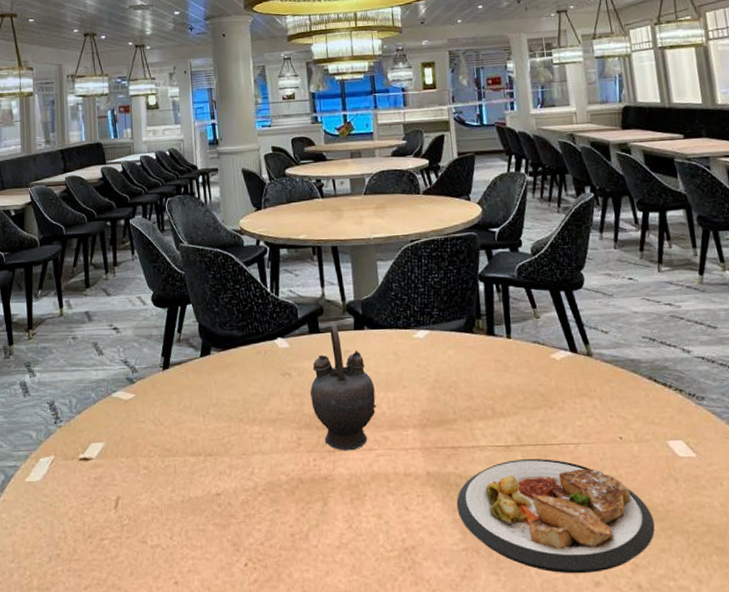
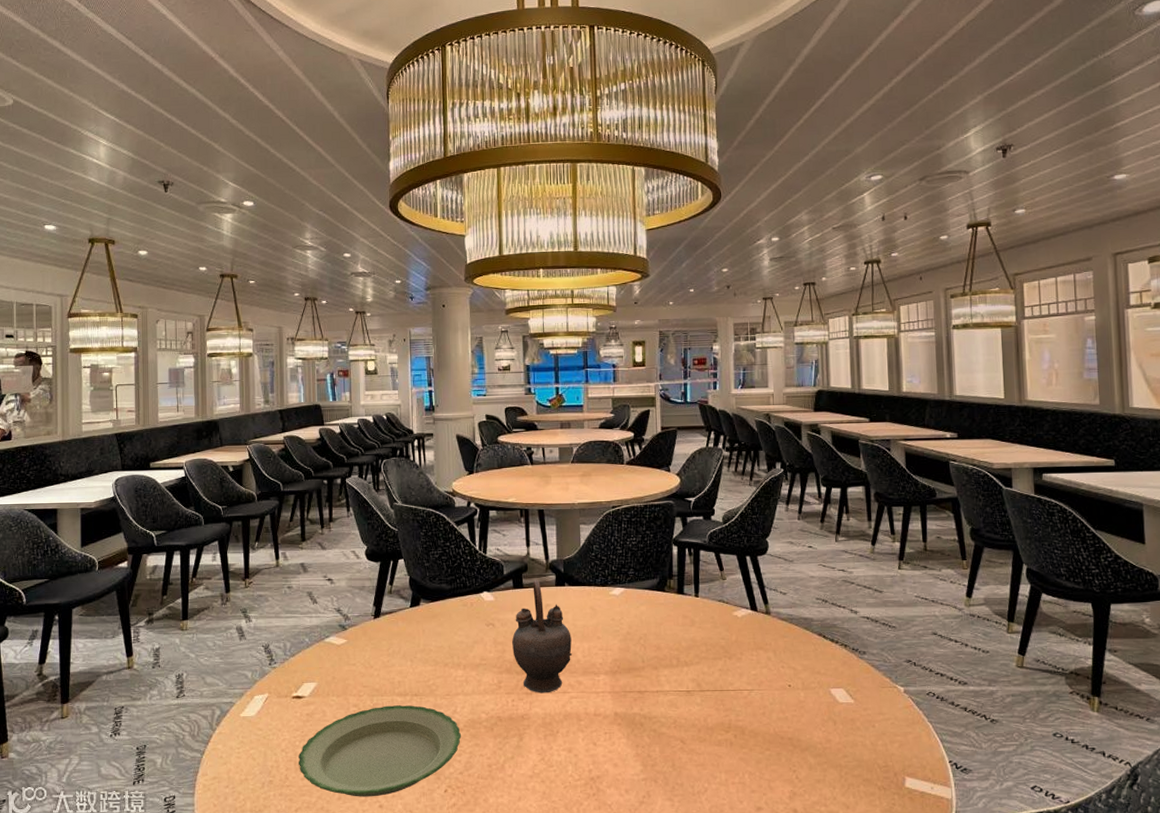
plate: none [86,466,261,572] -> present [298,705,462,797]
plate: present [456,459,655,574] -> none [639,703,813,801]

